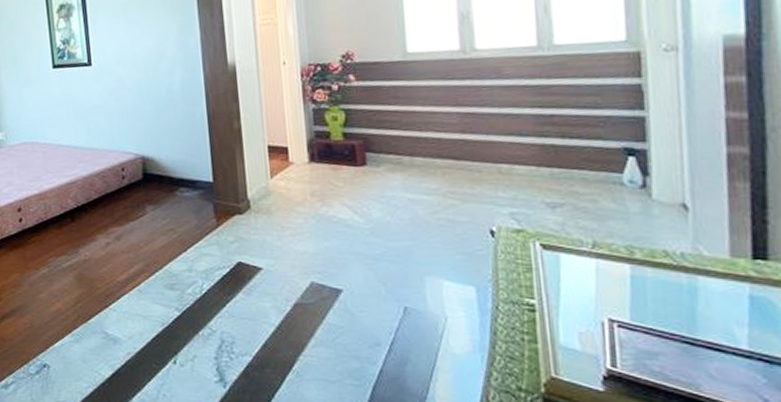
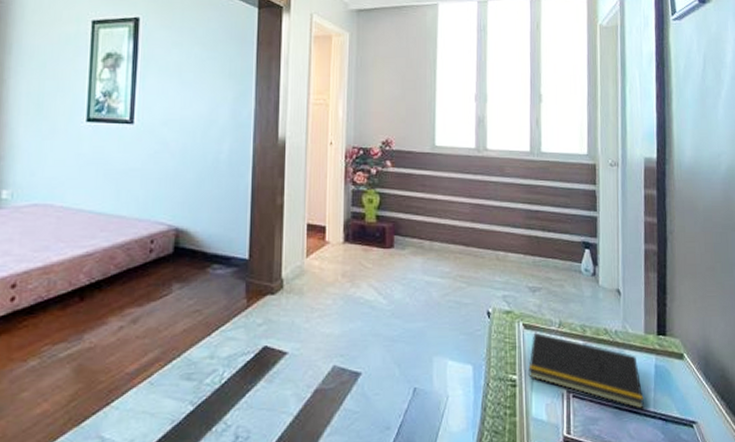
notepad: none [551,253,732,347] -> present [528,332,644,409]

